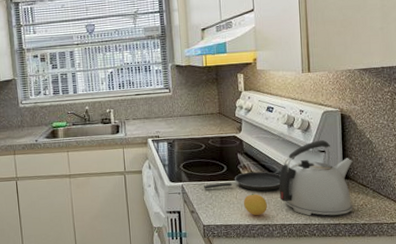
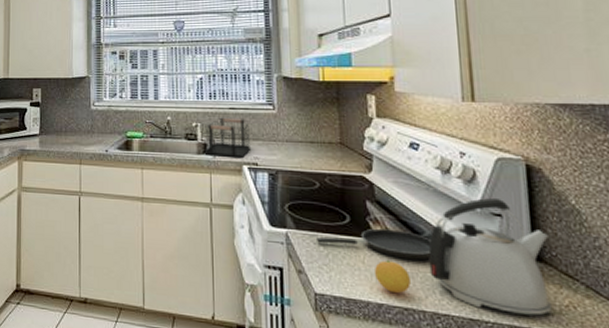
dish rack: none [116,102,153,135] -> present [204,117,250,159]

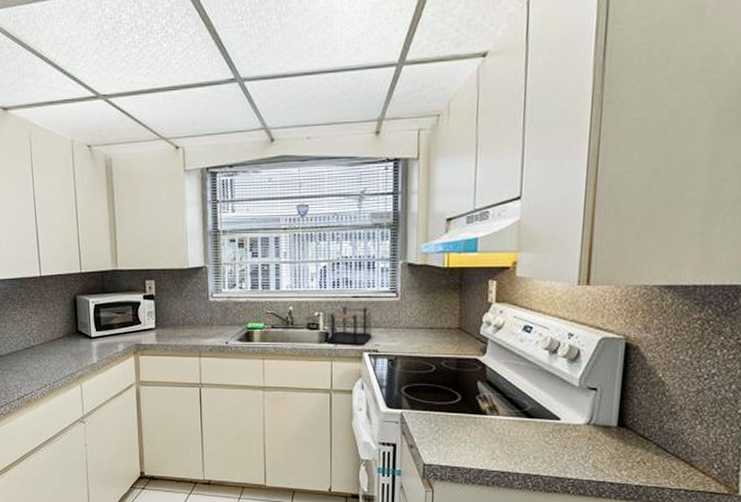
frying pan: present [315,228,431,260] -> none [428,405,532,431]
fruit: present [375,259,411,294] -> none [479,432,509,461]
kettle: present [428,197,554,316] -> none [527,373,635,471]

